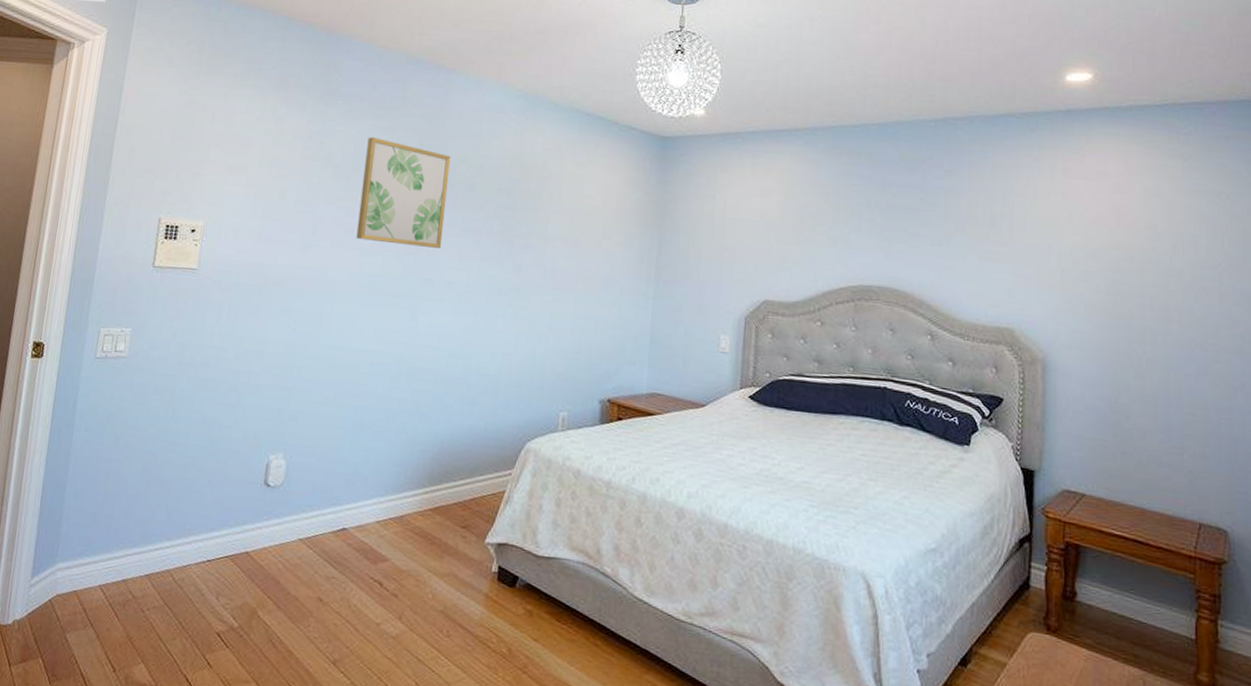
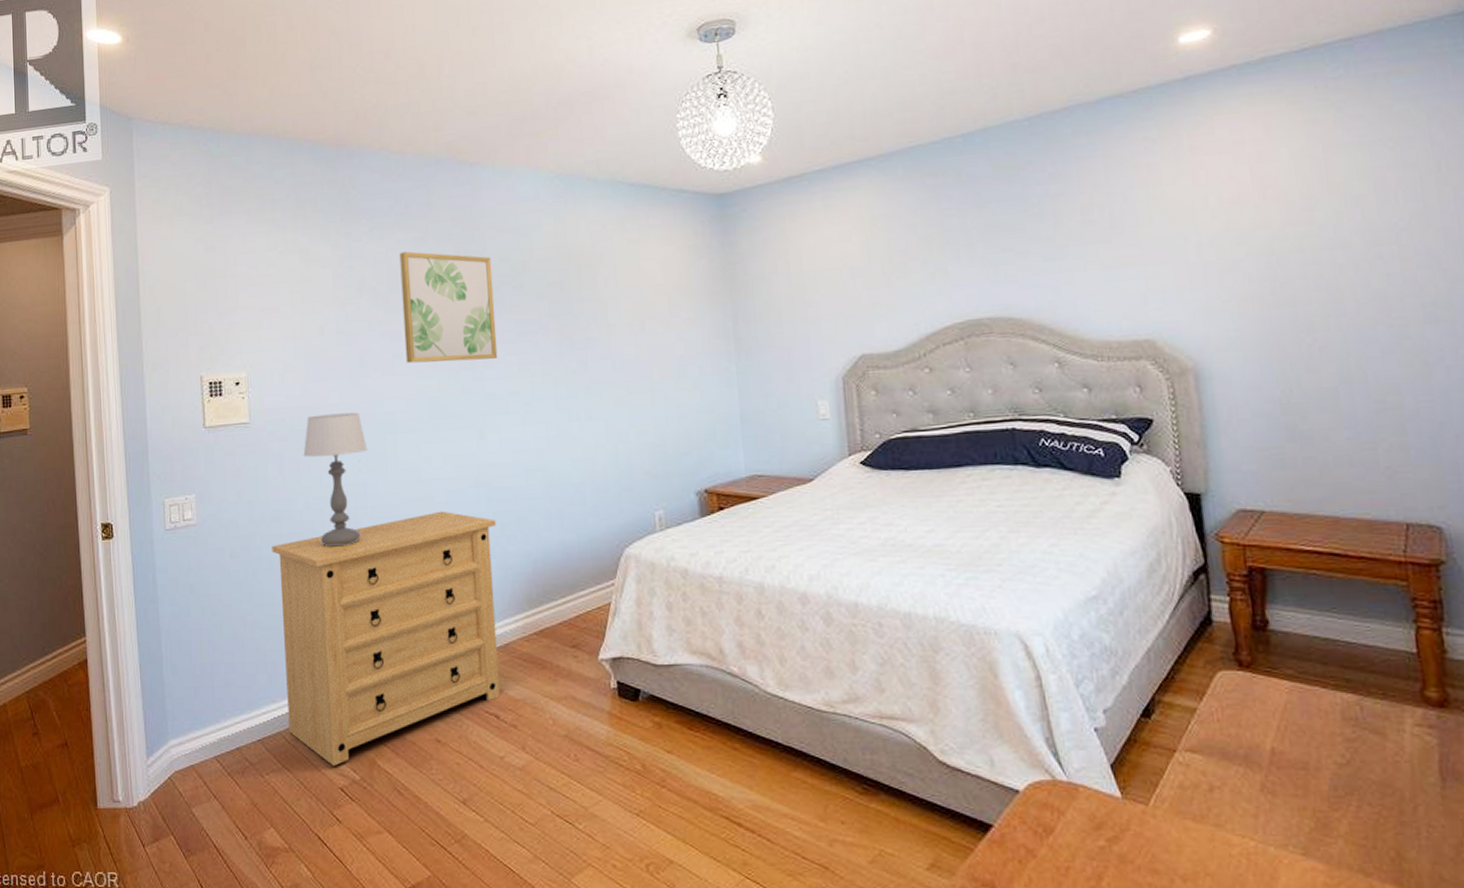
dresser: none [178,380,413,611] -> present [271,511,501,766]
table lamp: none [243,272,305,400] -> present [303,412,368,547]

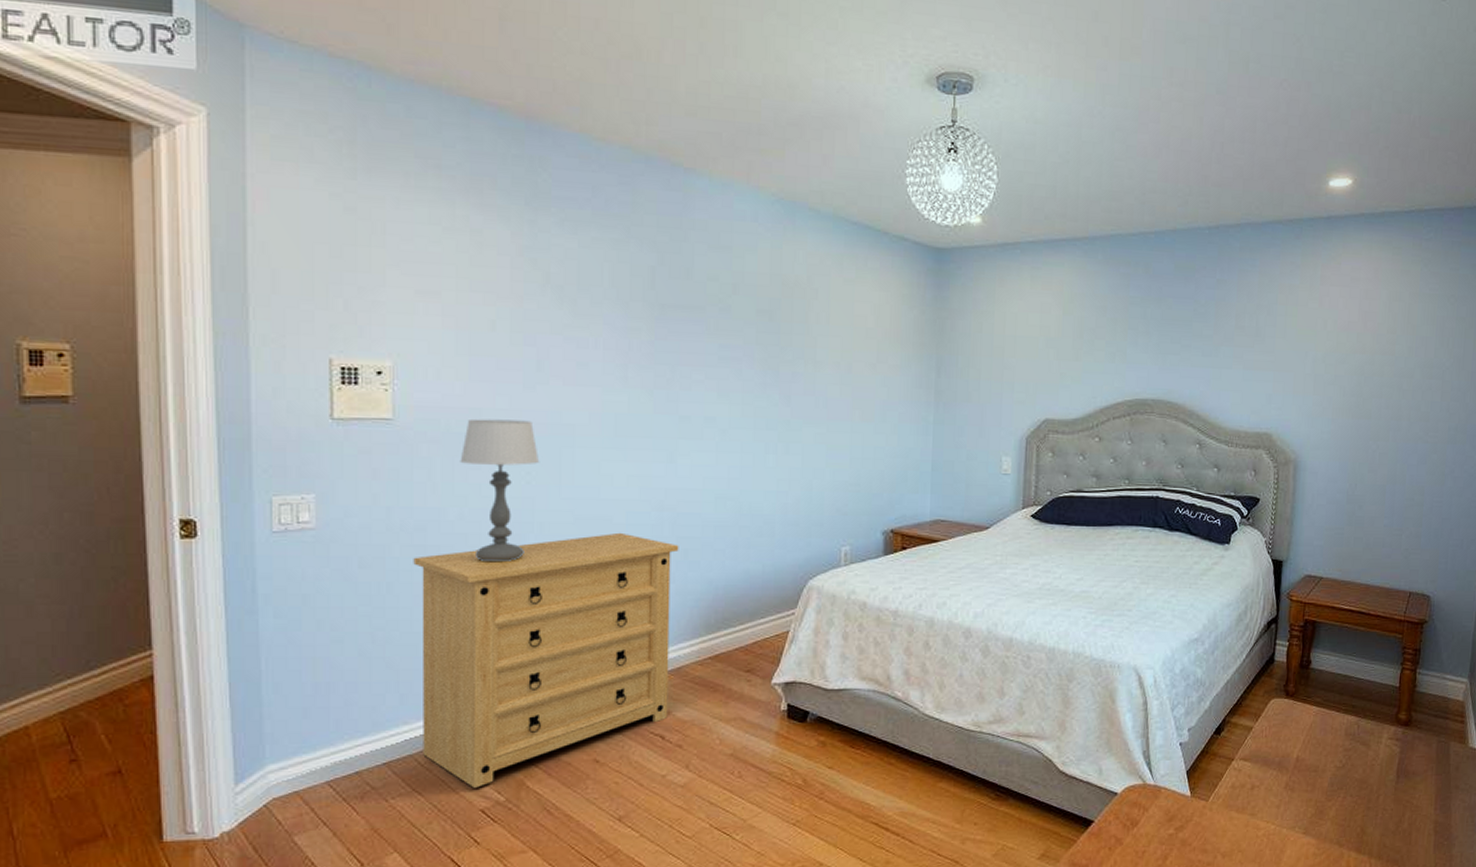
wall art: present [399,251,498,364] -> none [592,252,699,381]

